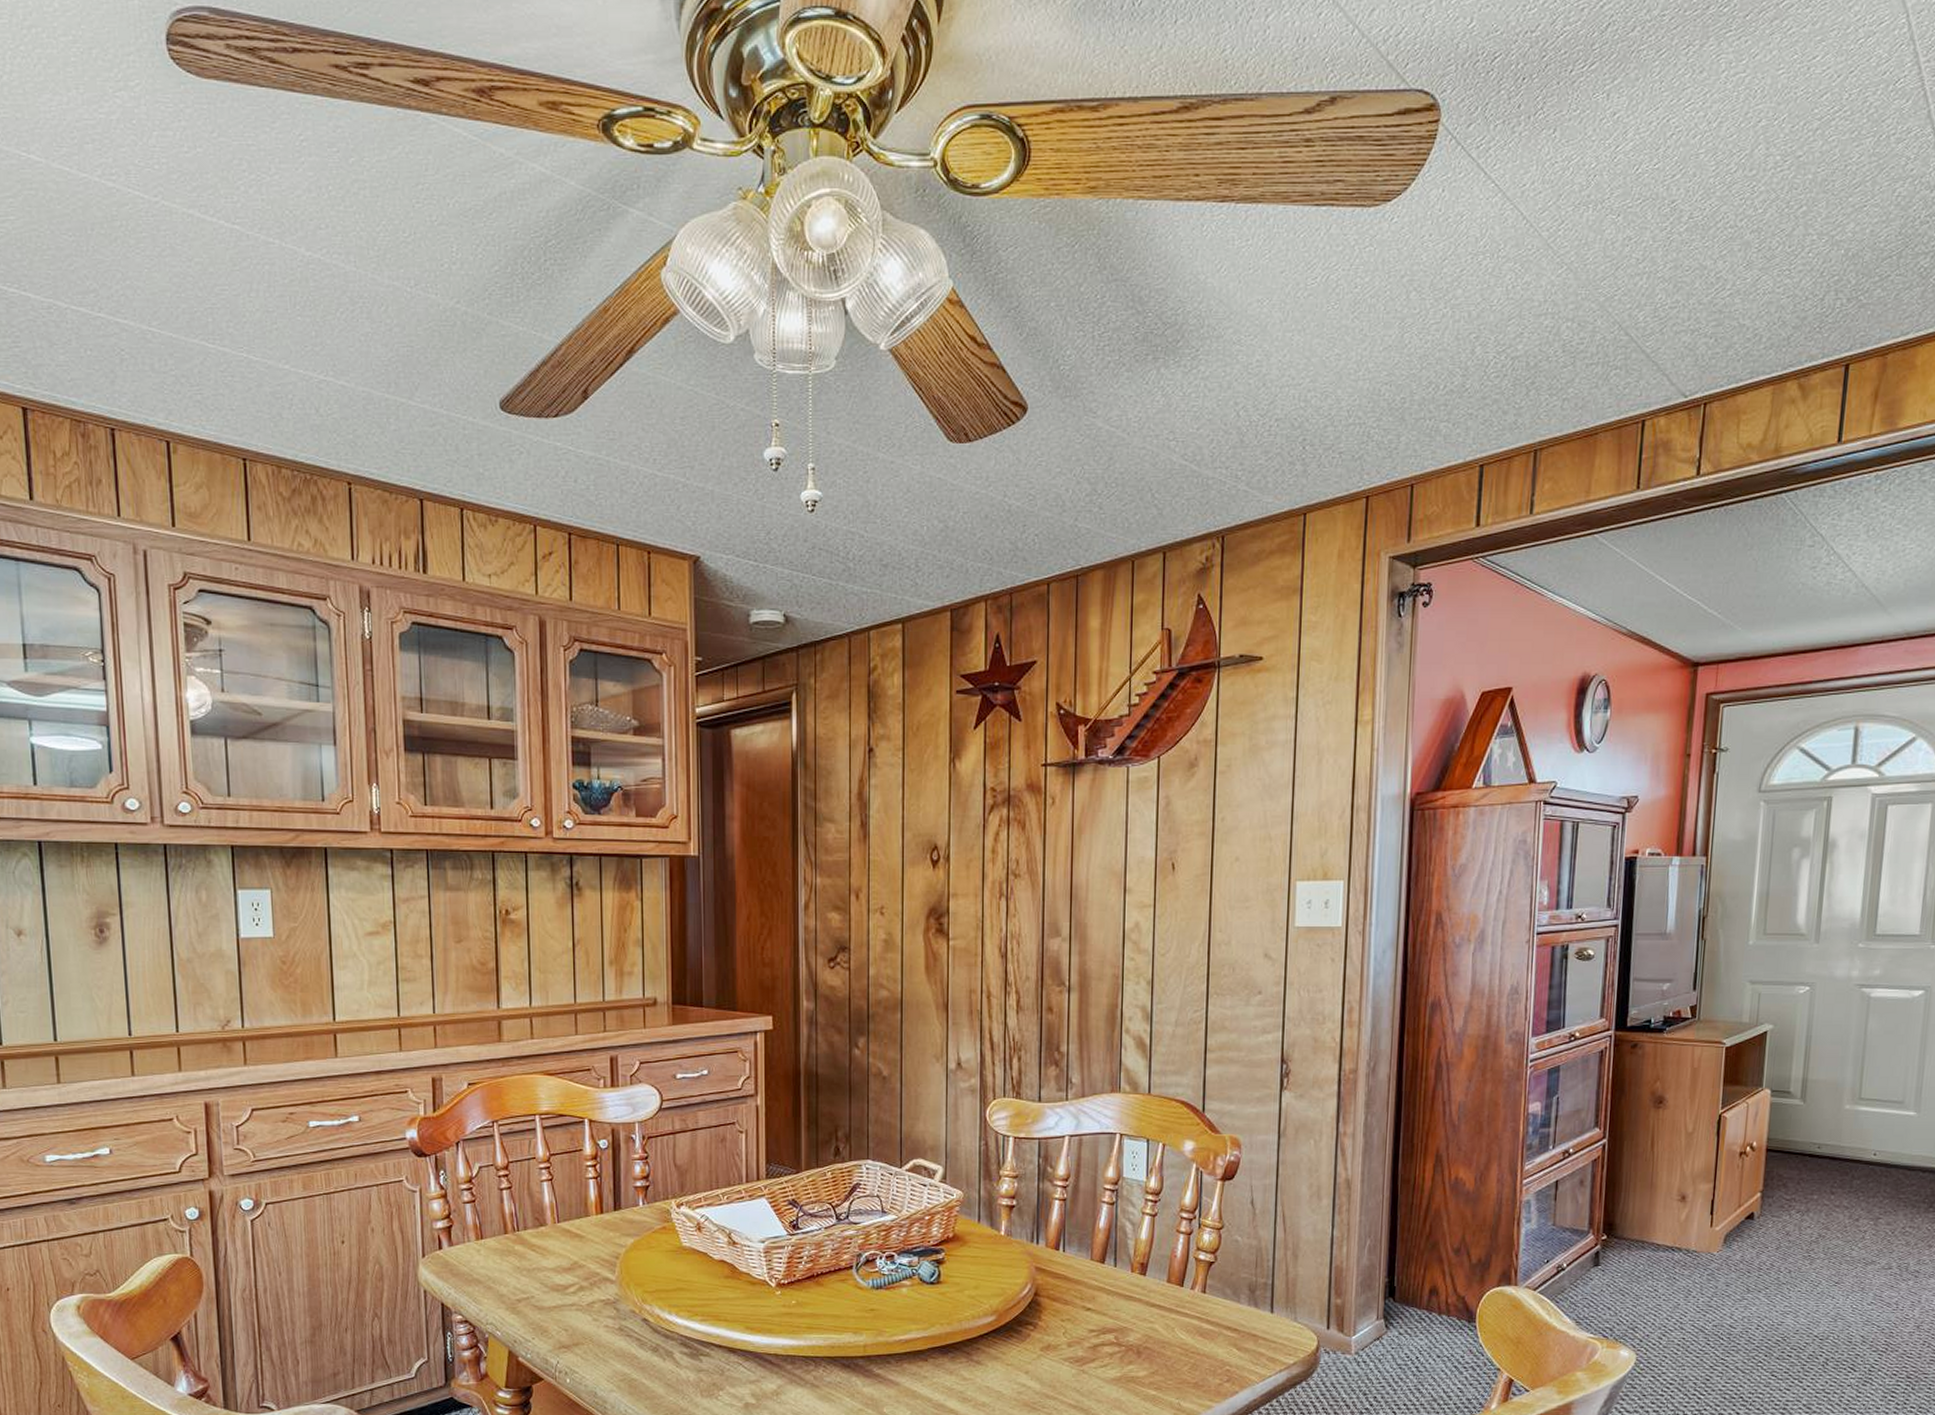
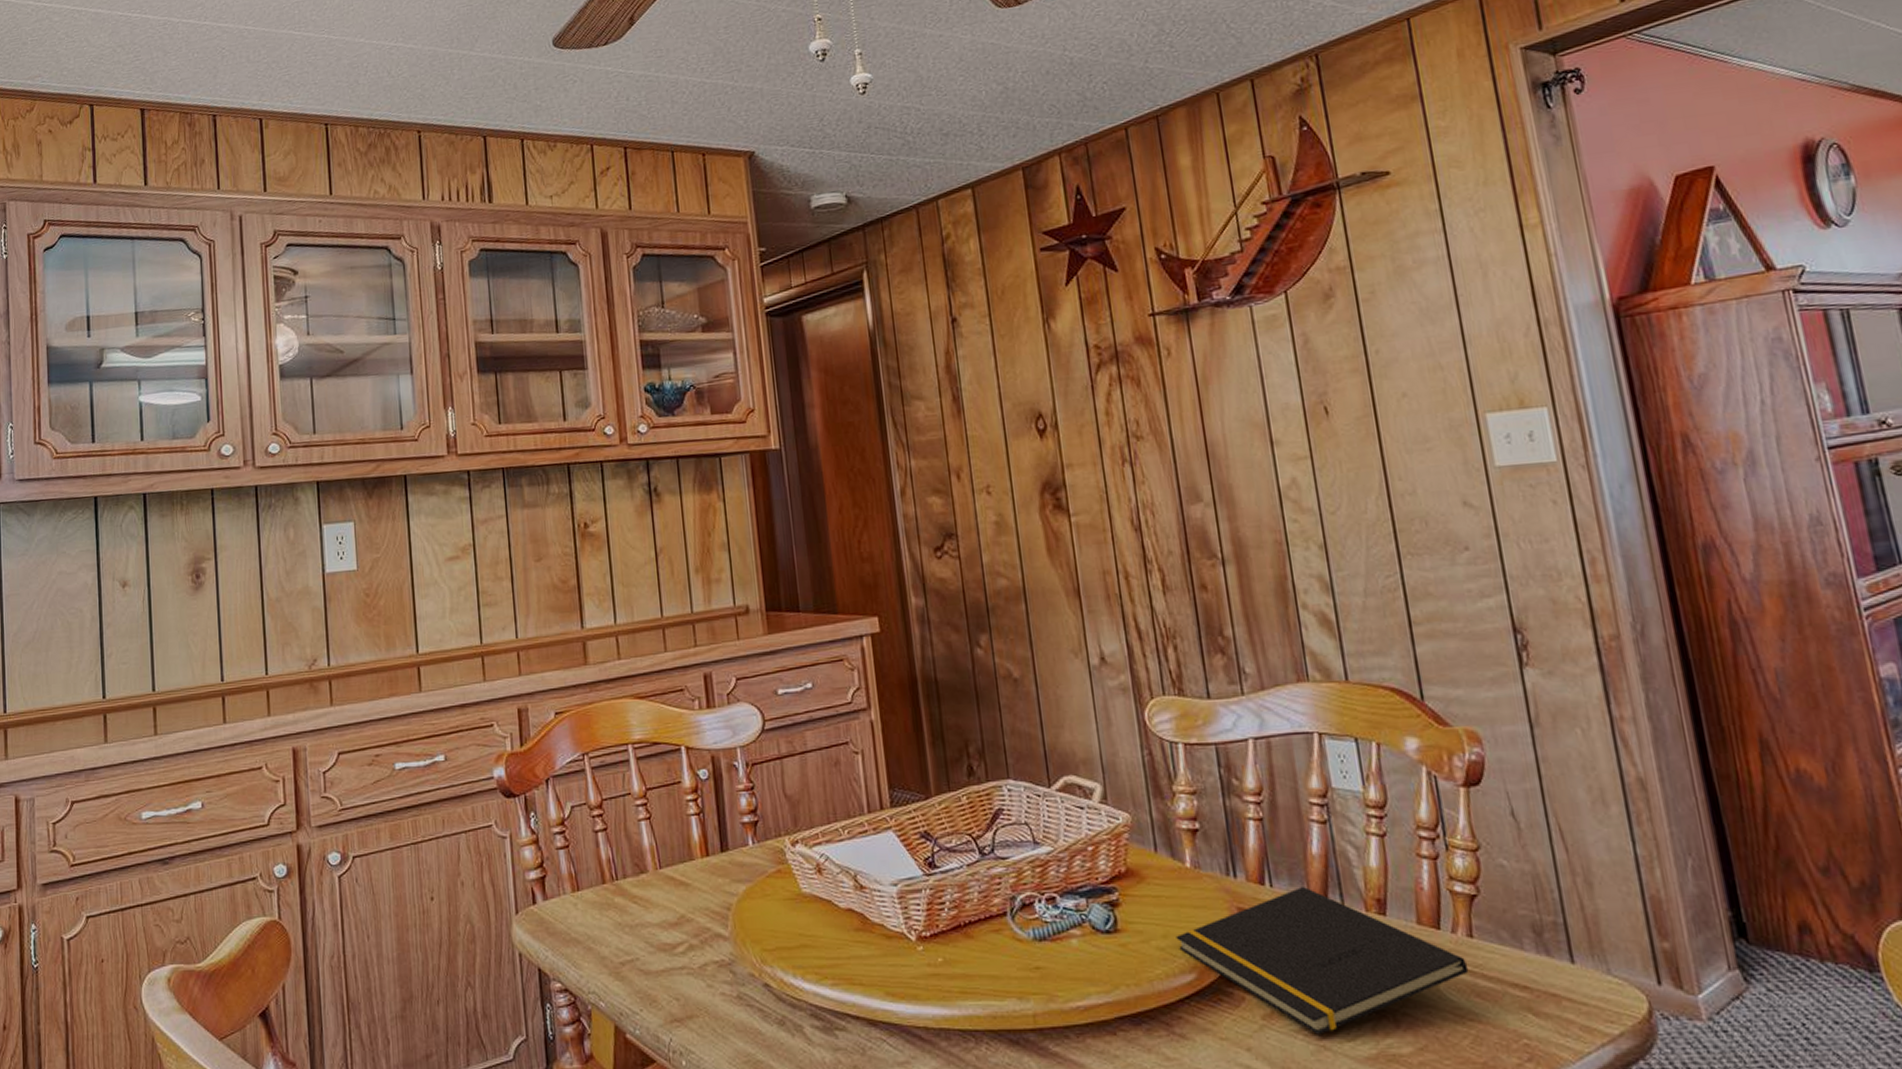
notepad: none [984,1251,1198,1362] -> present [1175,885,1469,1035]

